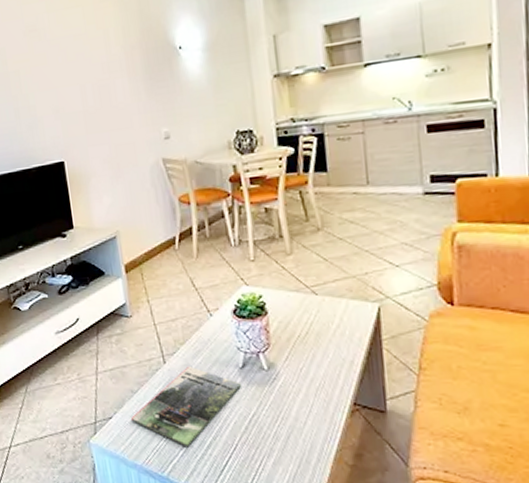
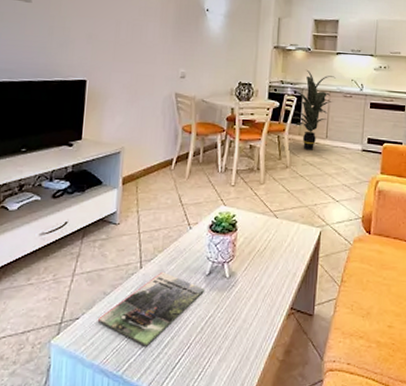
indoor plant: none [305,96,370,204] -> present [289,69,335,150]

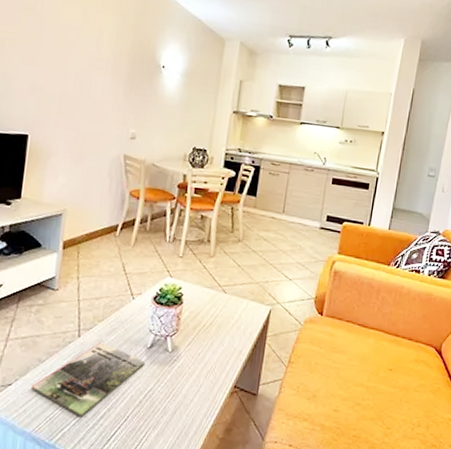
indoor plant: present [289,69,335,150] -> none [247,138,297,225]

